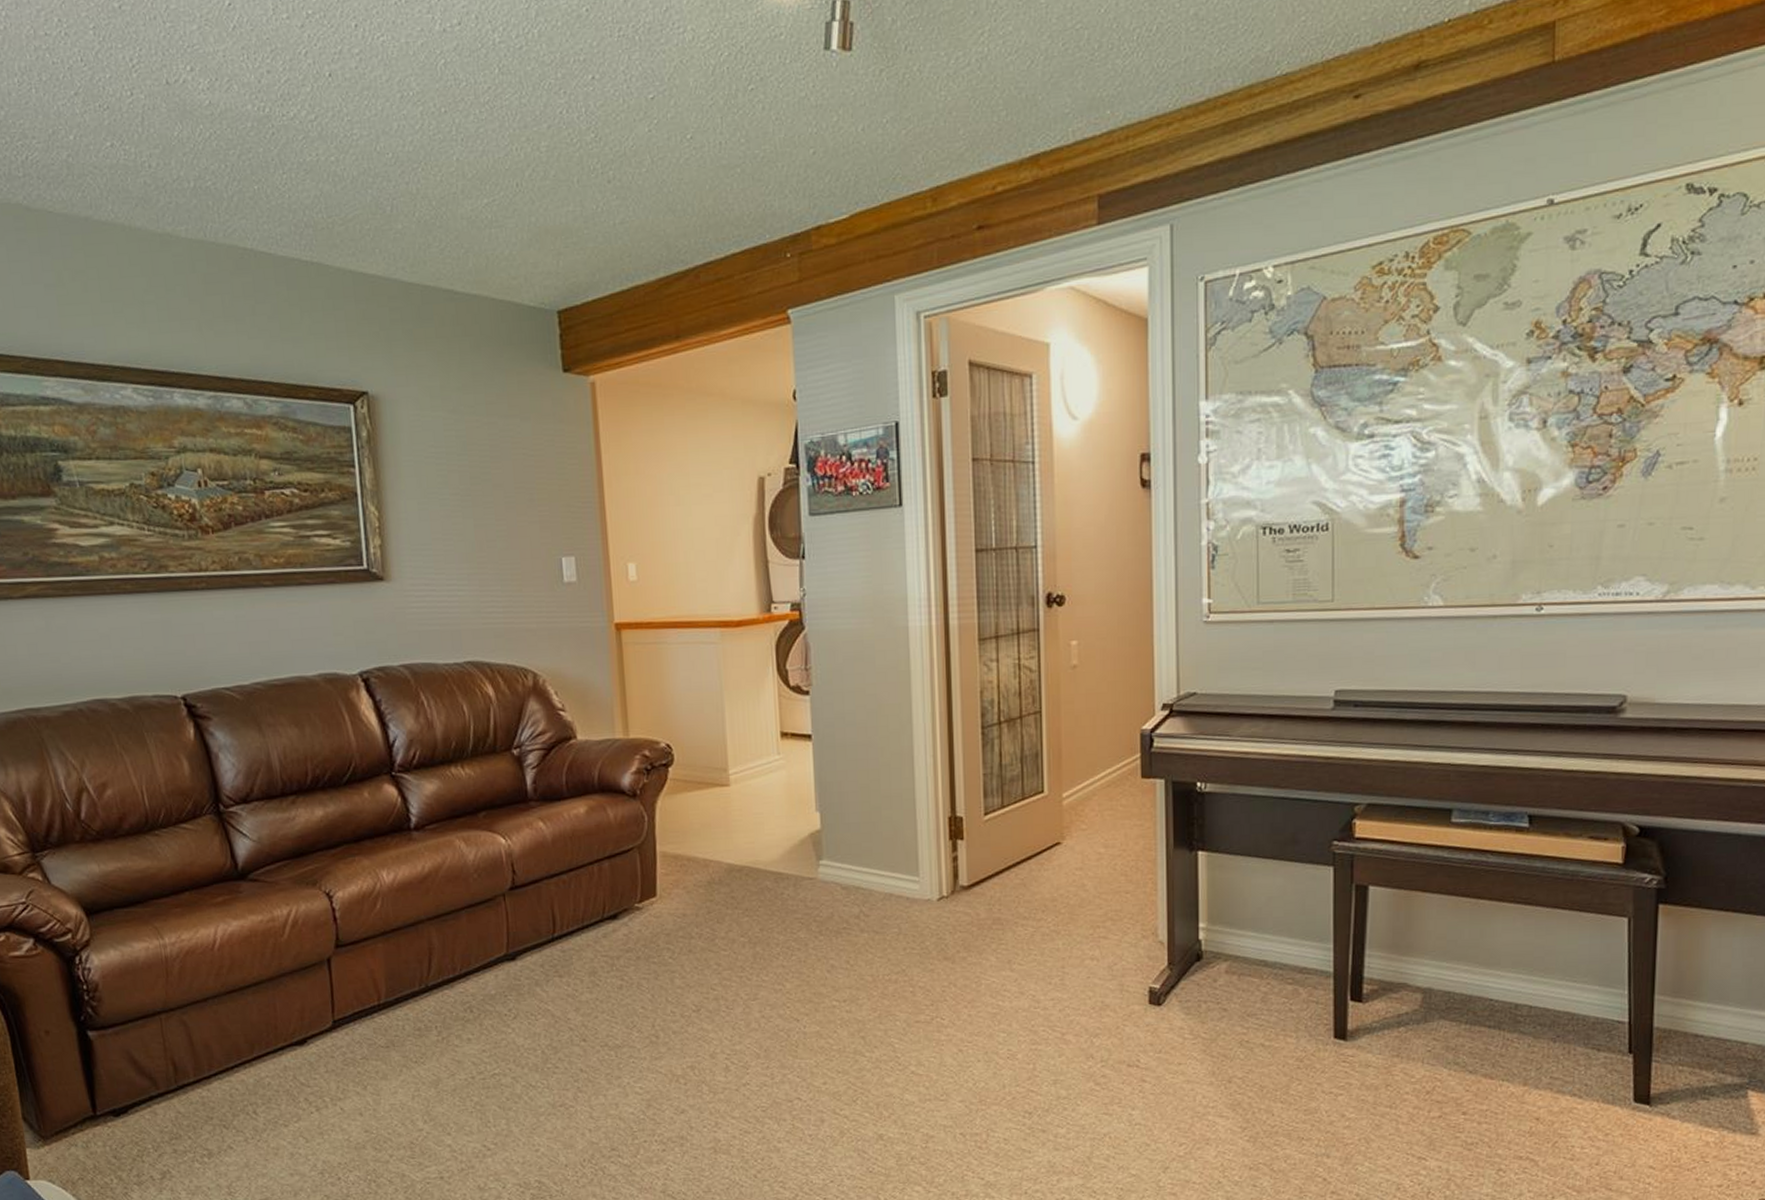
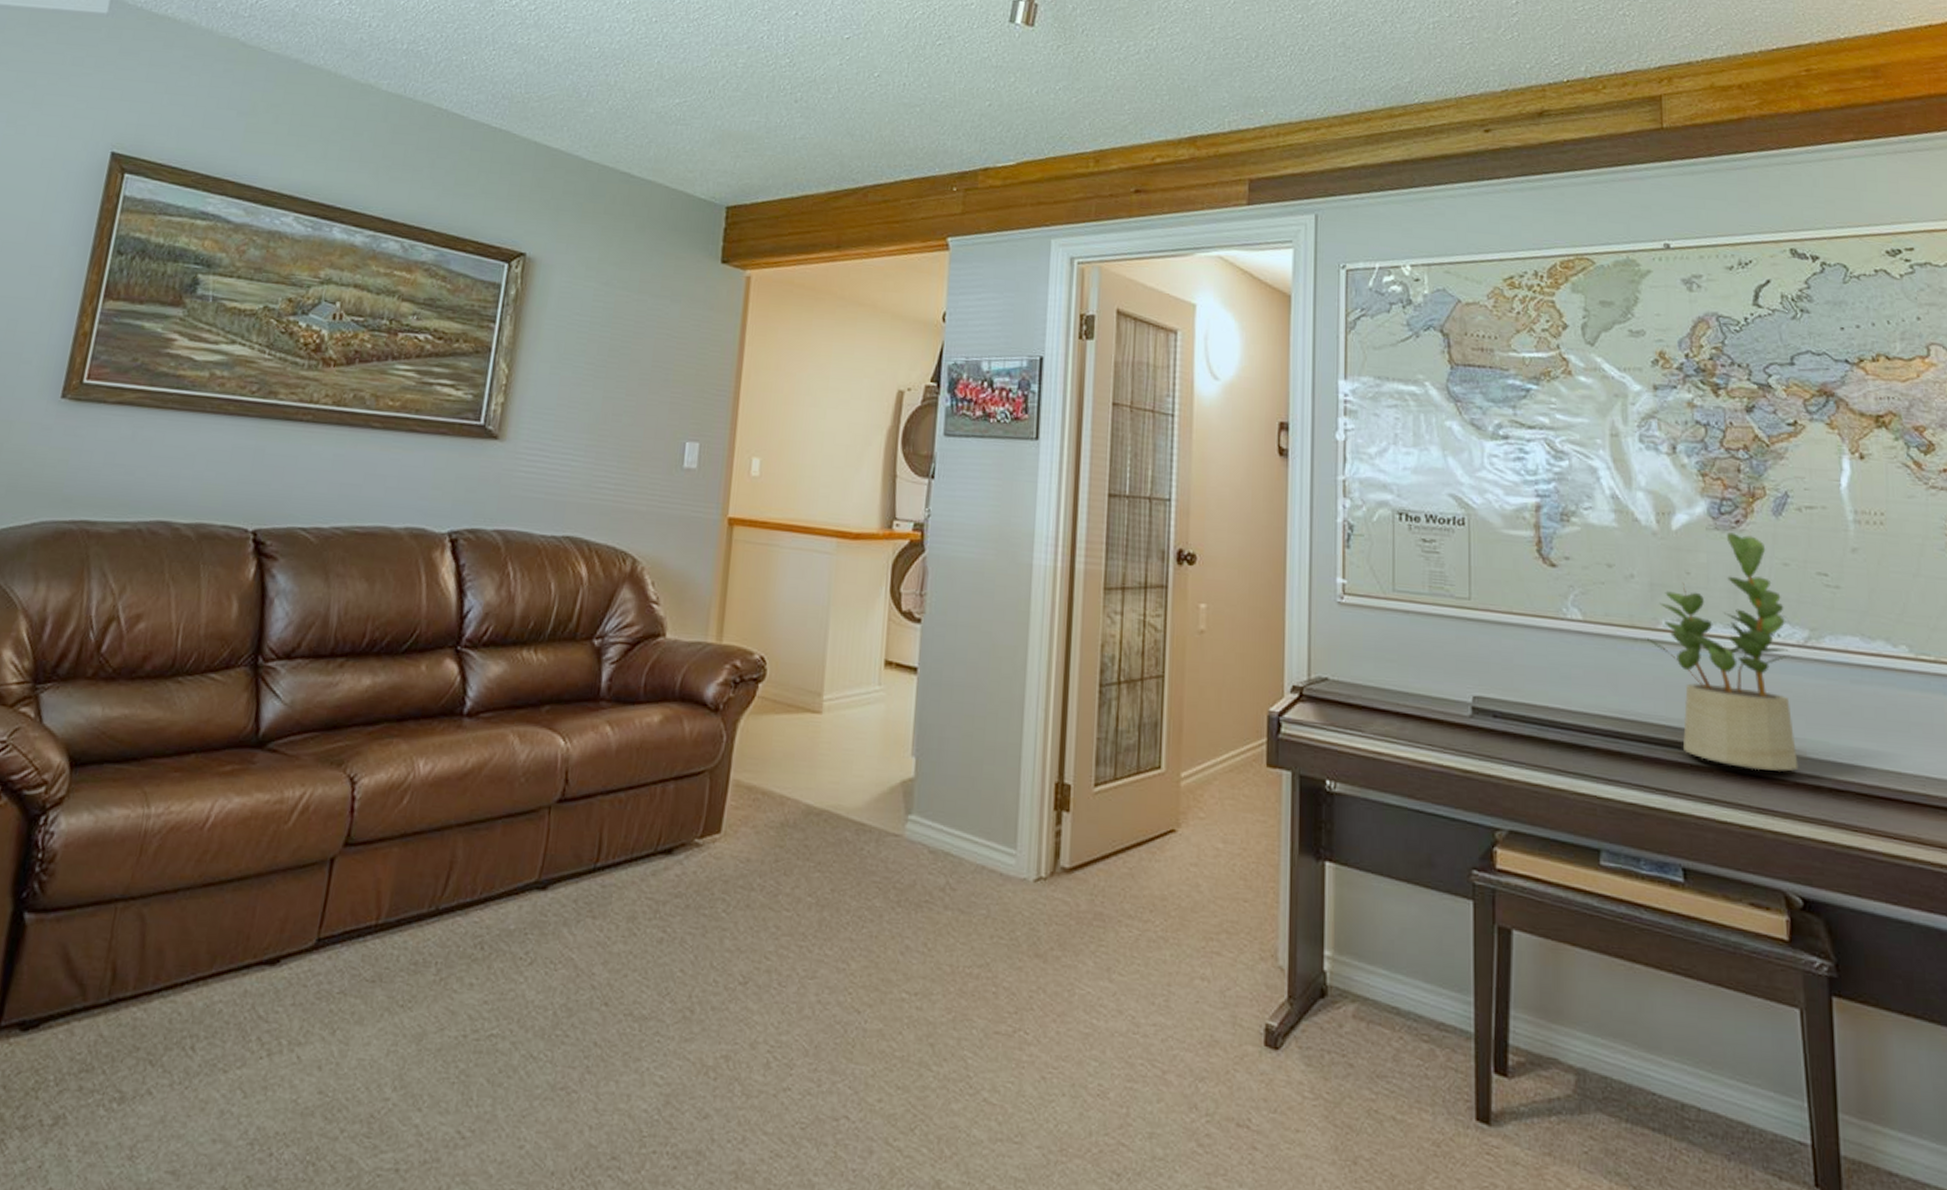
potted plant: none [1504,500,1647,721] -> present [1644,532,1799,772]

